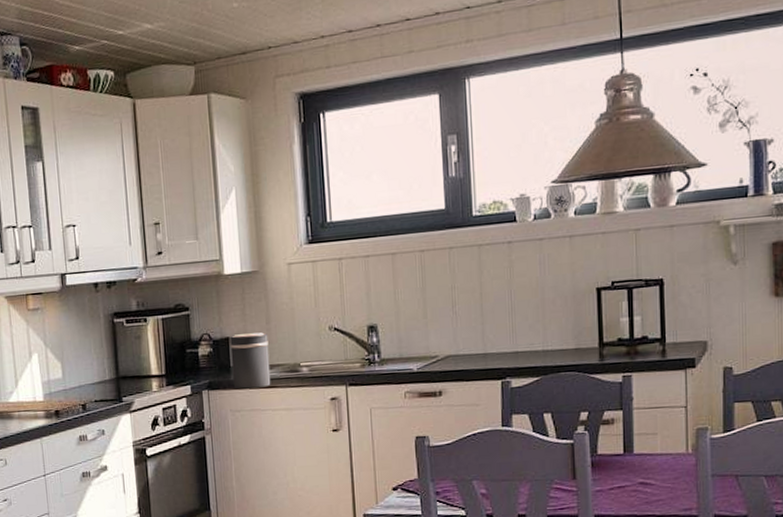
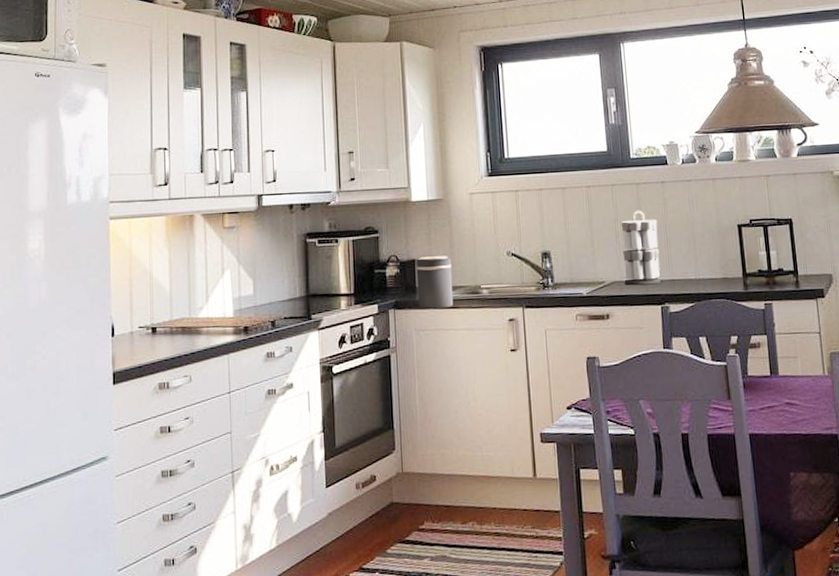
spice rack: none [458,276,503,360] -> present [621,211,662,286]

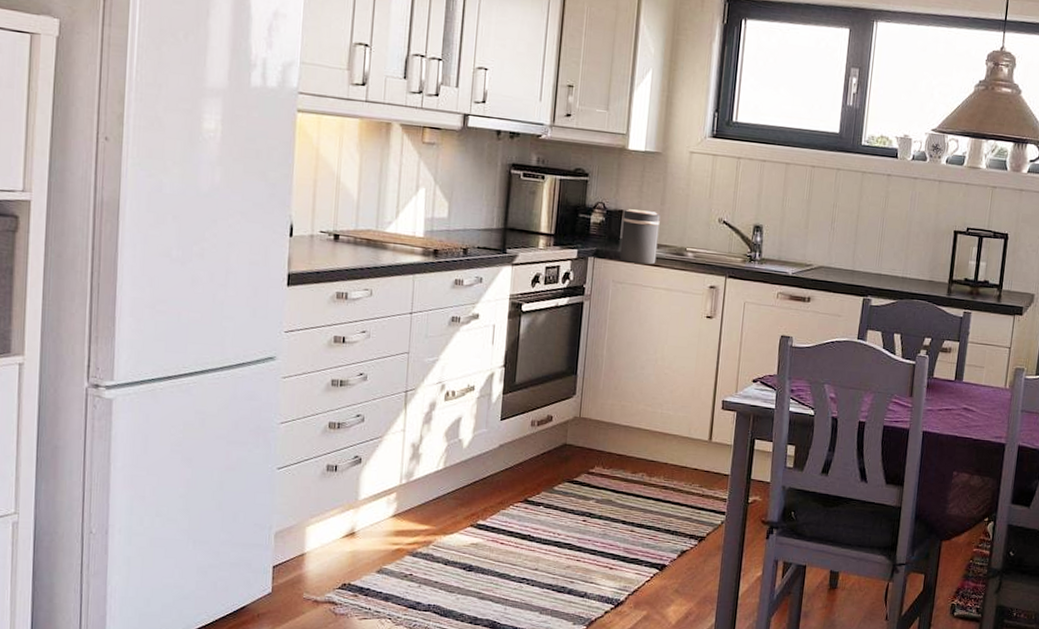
spice rack: present [621,211,662,286] -> none [831,200,875,276]

